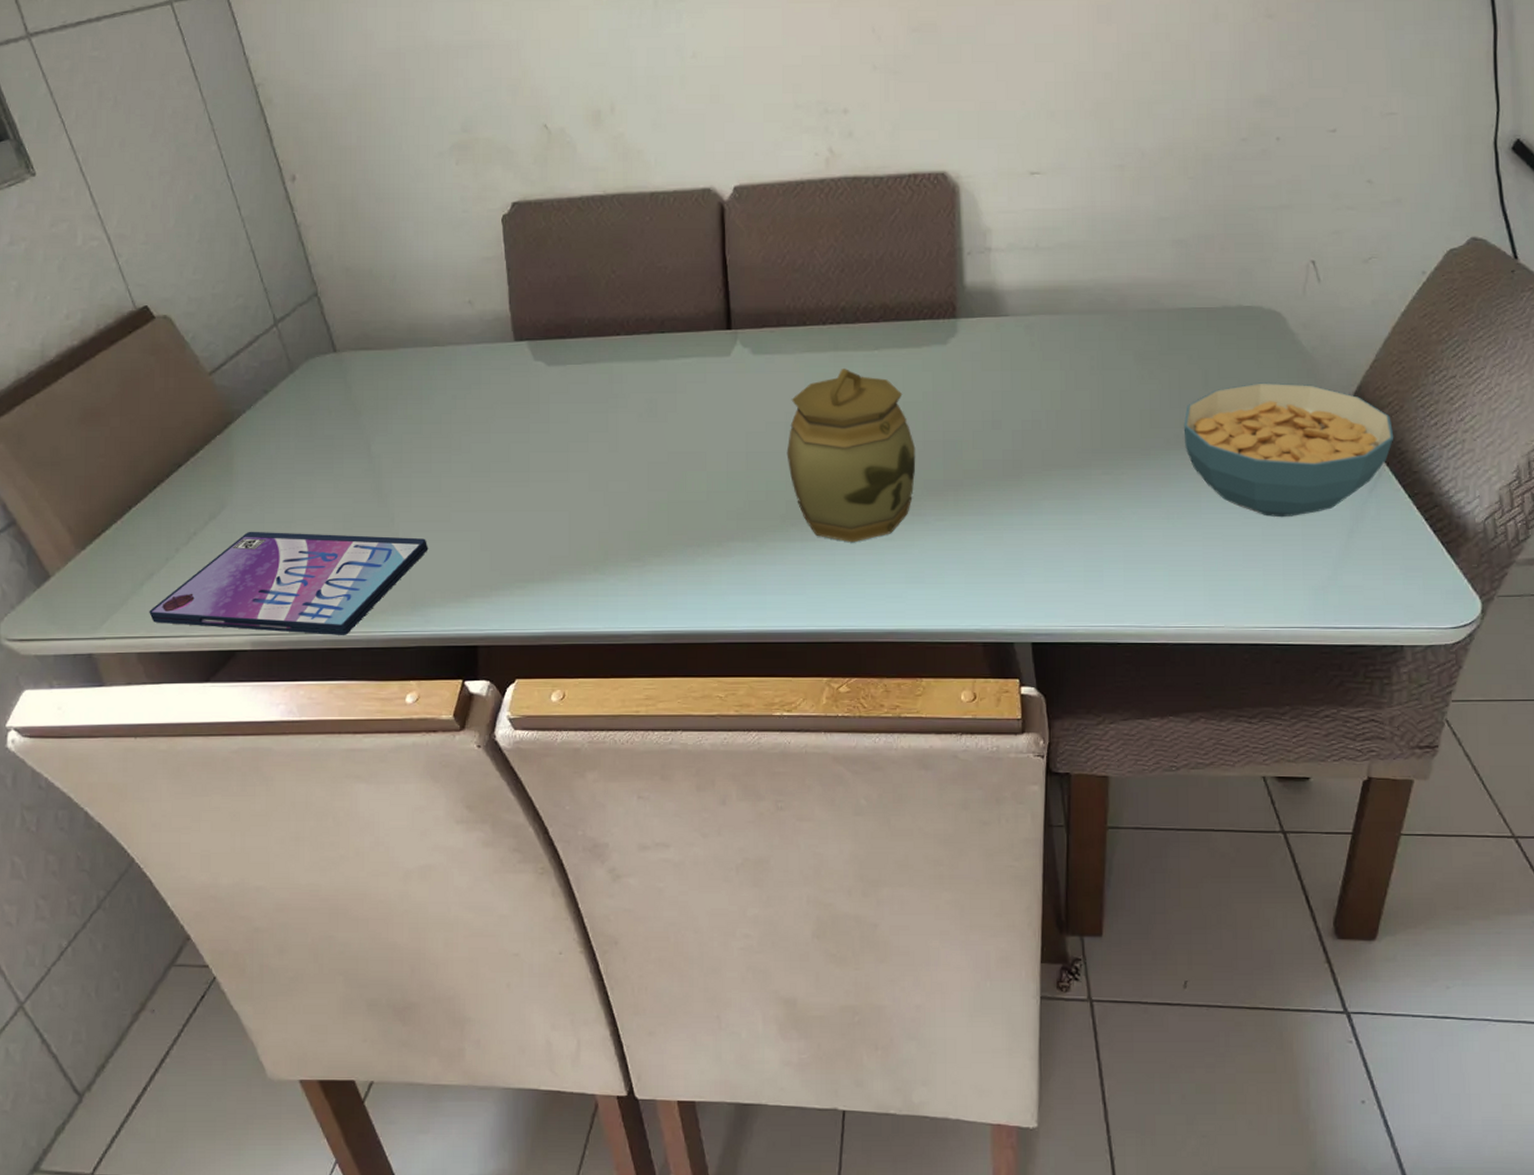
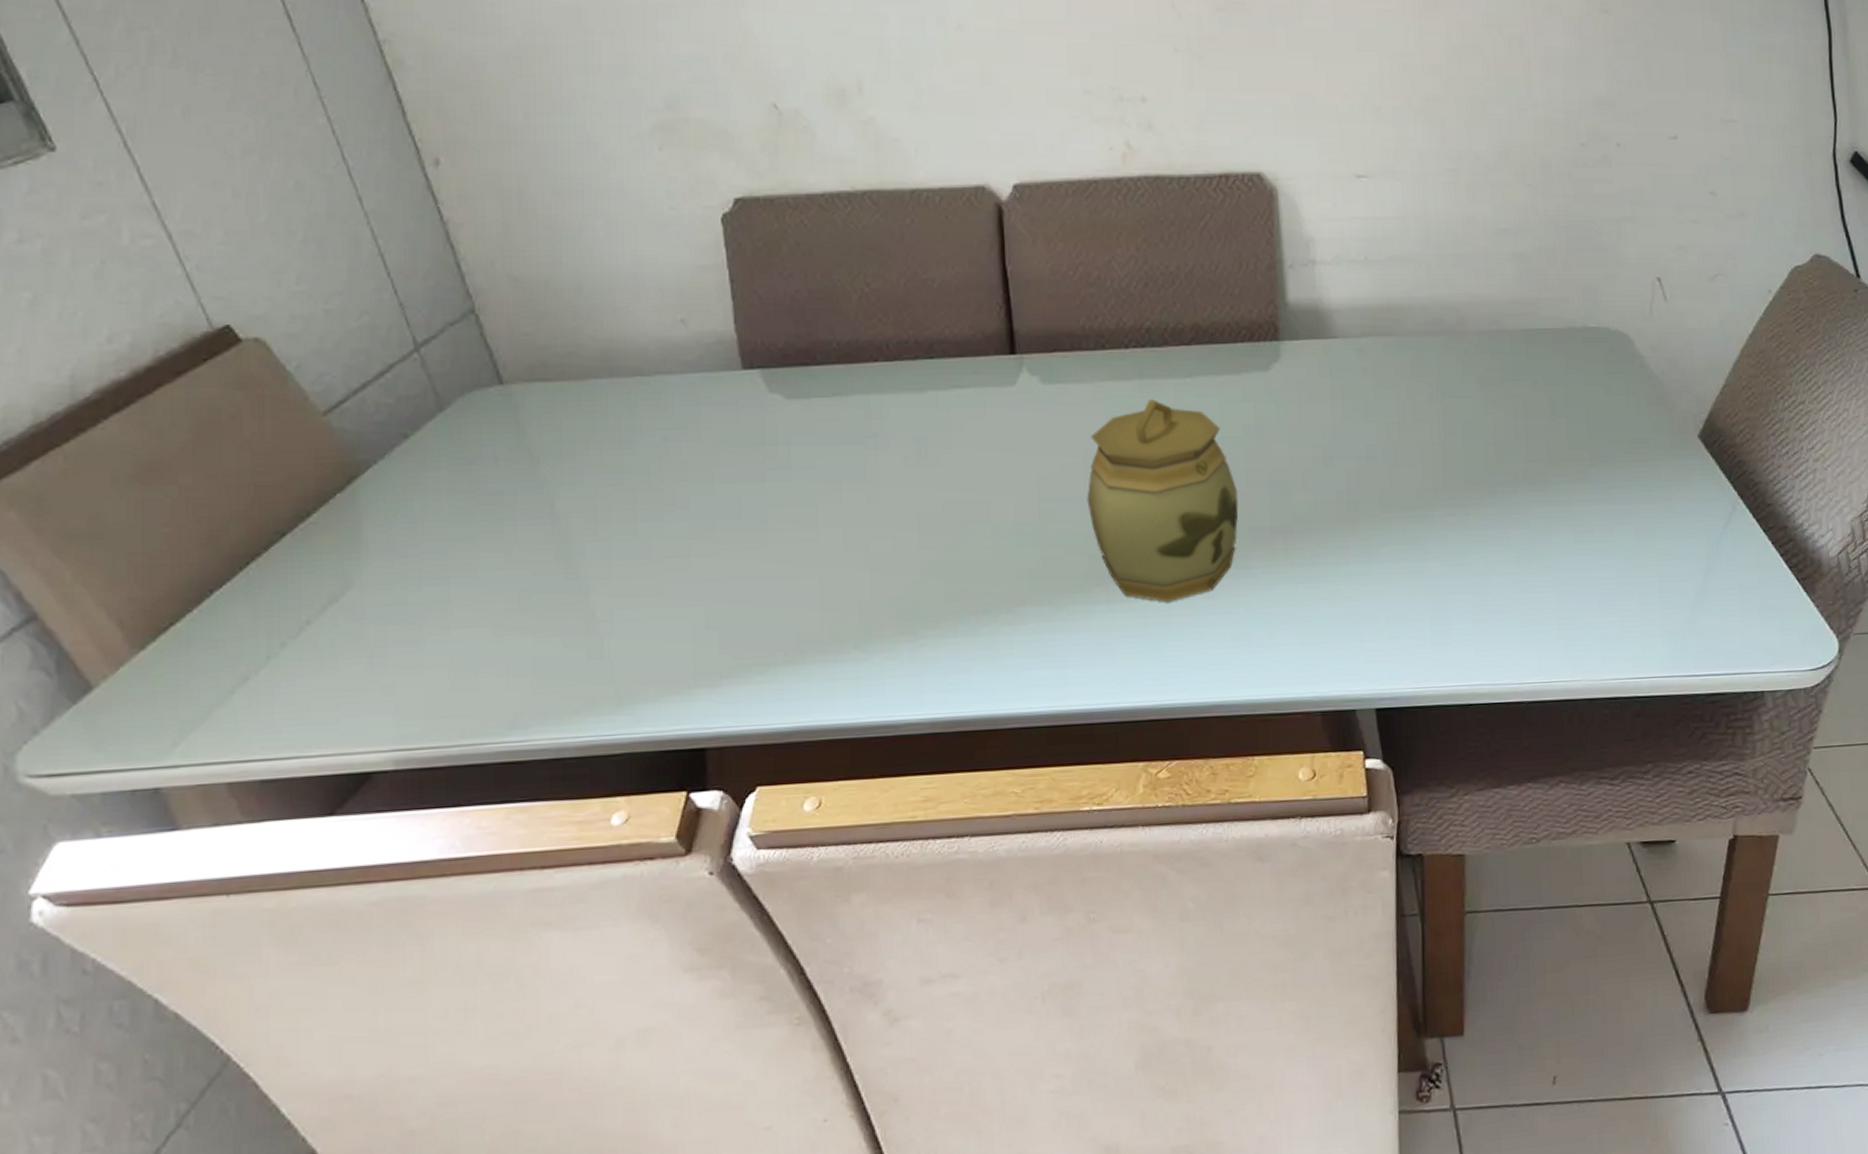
video game case: present [149,531,429,635] -> none [243,616,637,746]
cereal bowl: present [1183,382,1394,518] -> none [1531,410,1747,558]

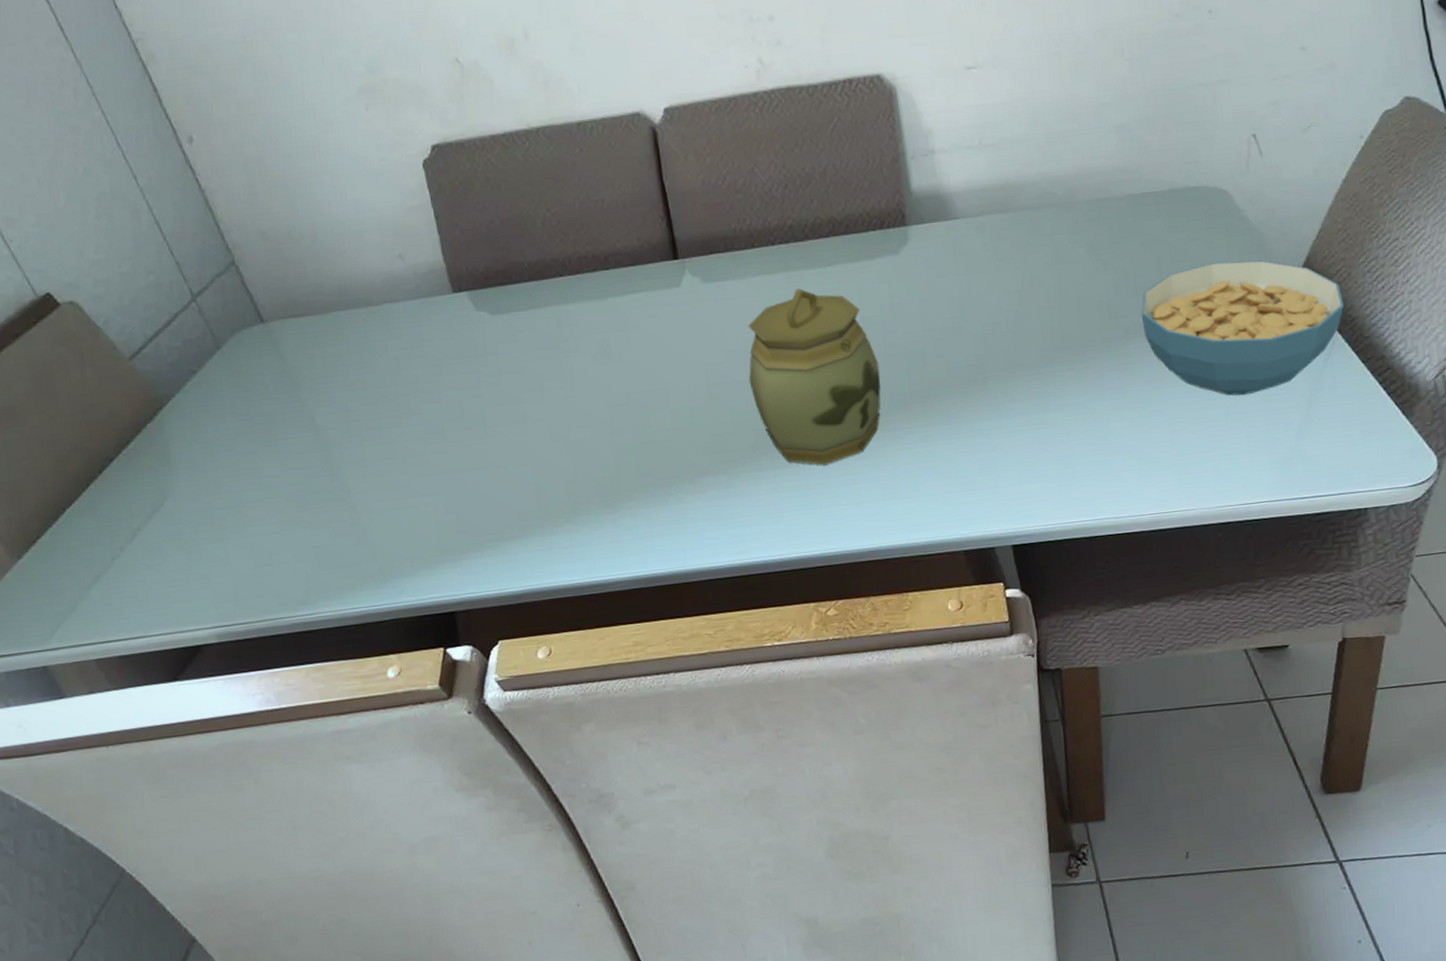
cereal bowl: none [1531,410,1747,558] -> present [1141,260,1345,396]

